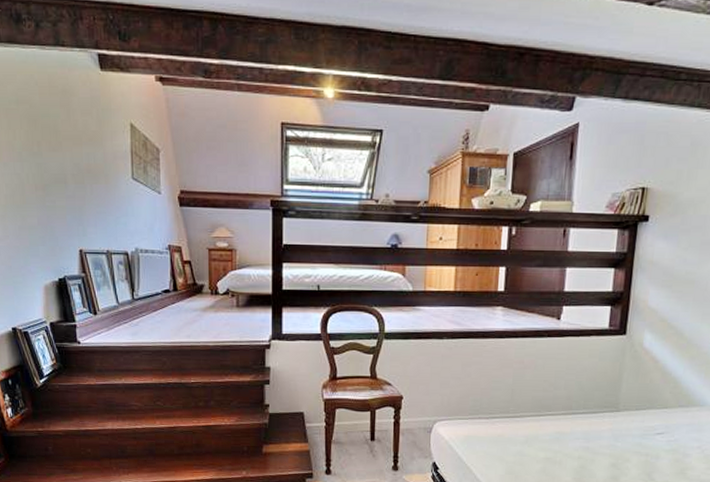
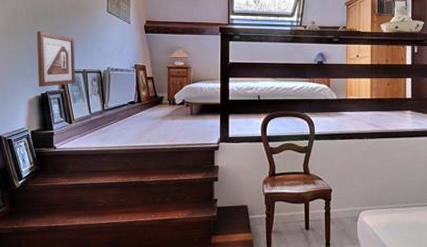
picture frame: none [47,201,98,271] -> present [36,30,75,87]

